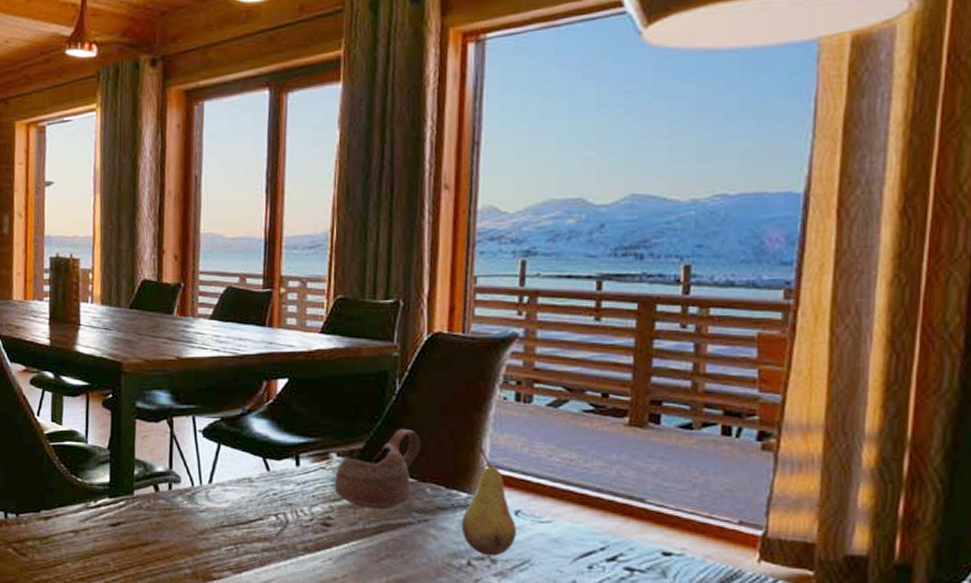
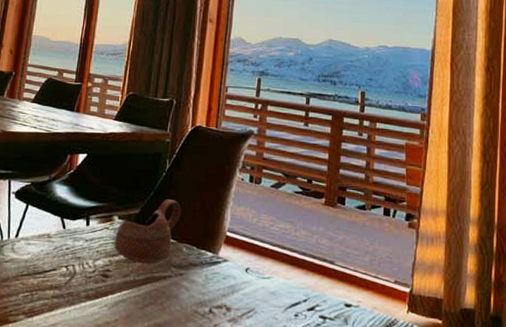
fruit: present [461,440,516,556] -> none [206,211,246,306]

